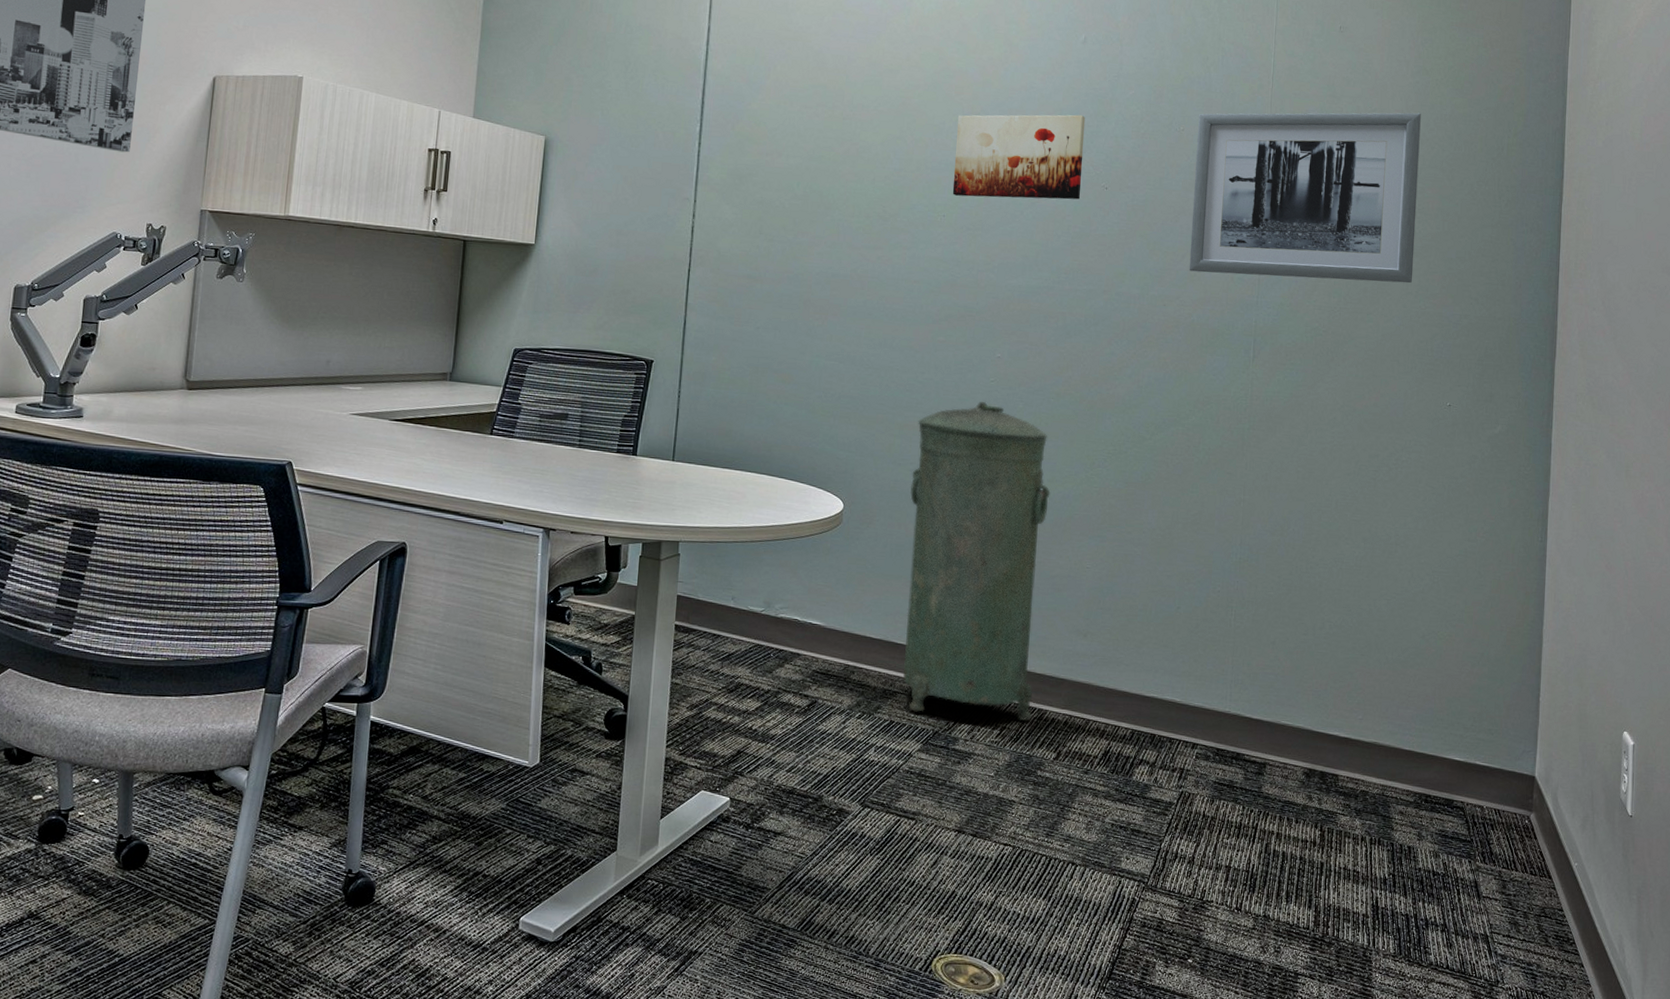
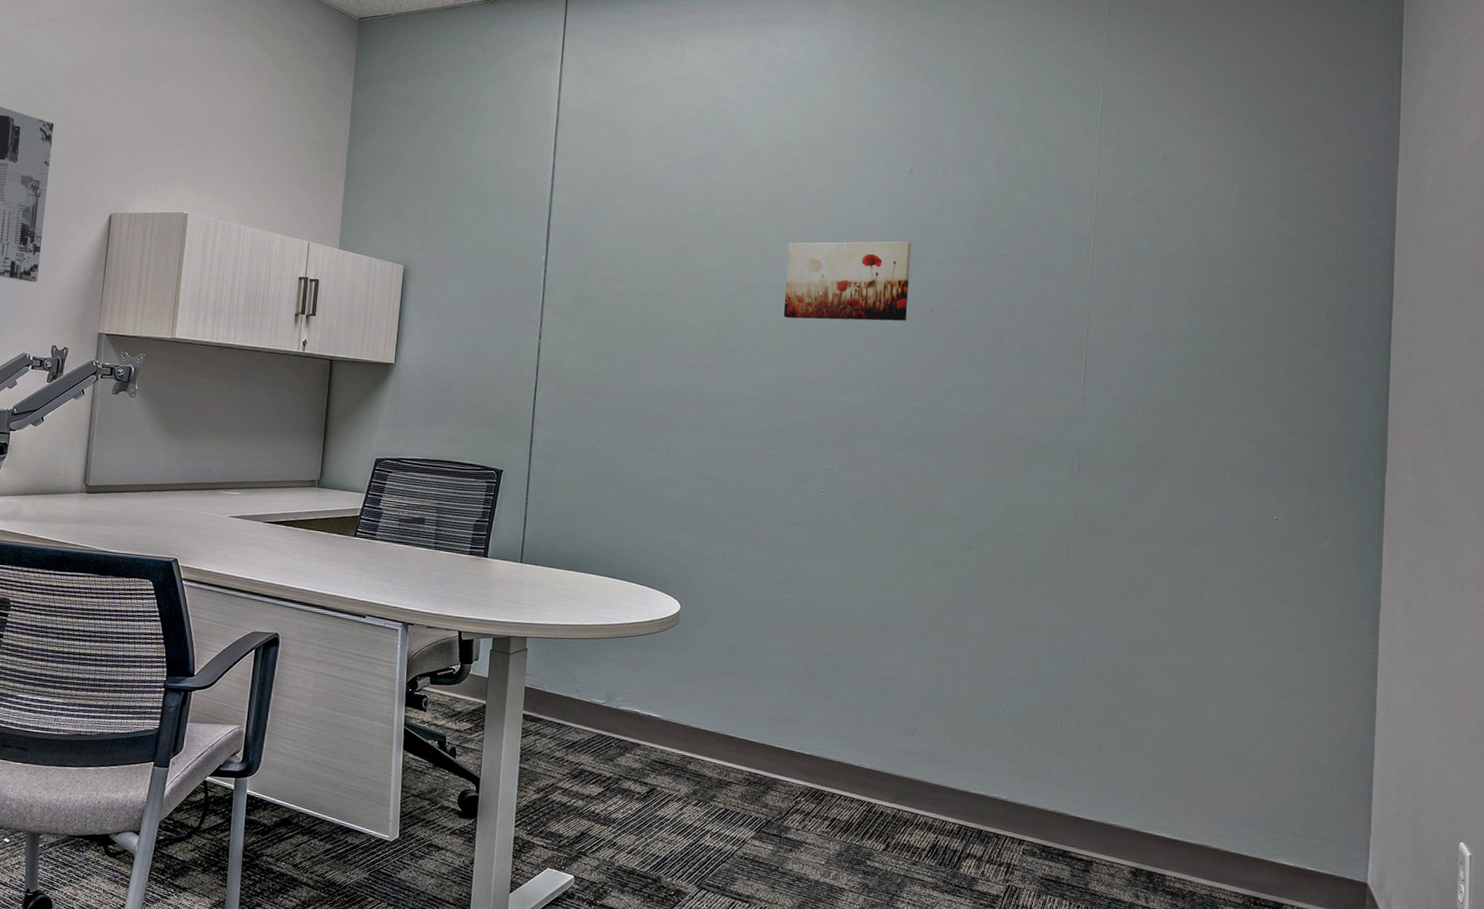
trash can: present [903,401,1050,722] -> none [737,510,879,814]
wall art: present [1189,112,1421,284] -> none [1013,236,1246,401]

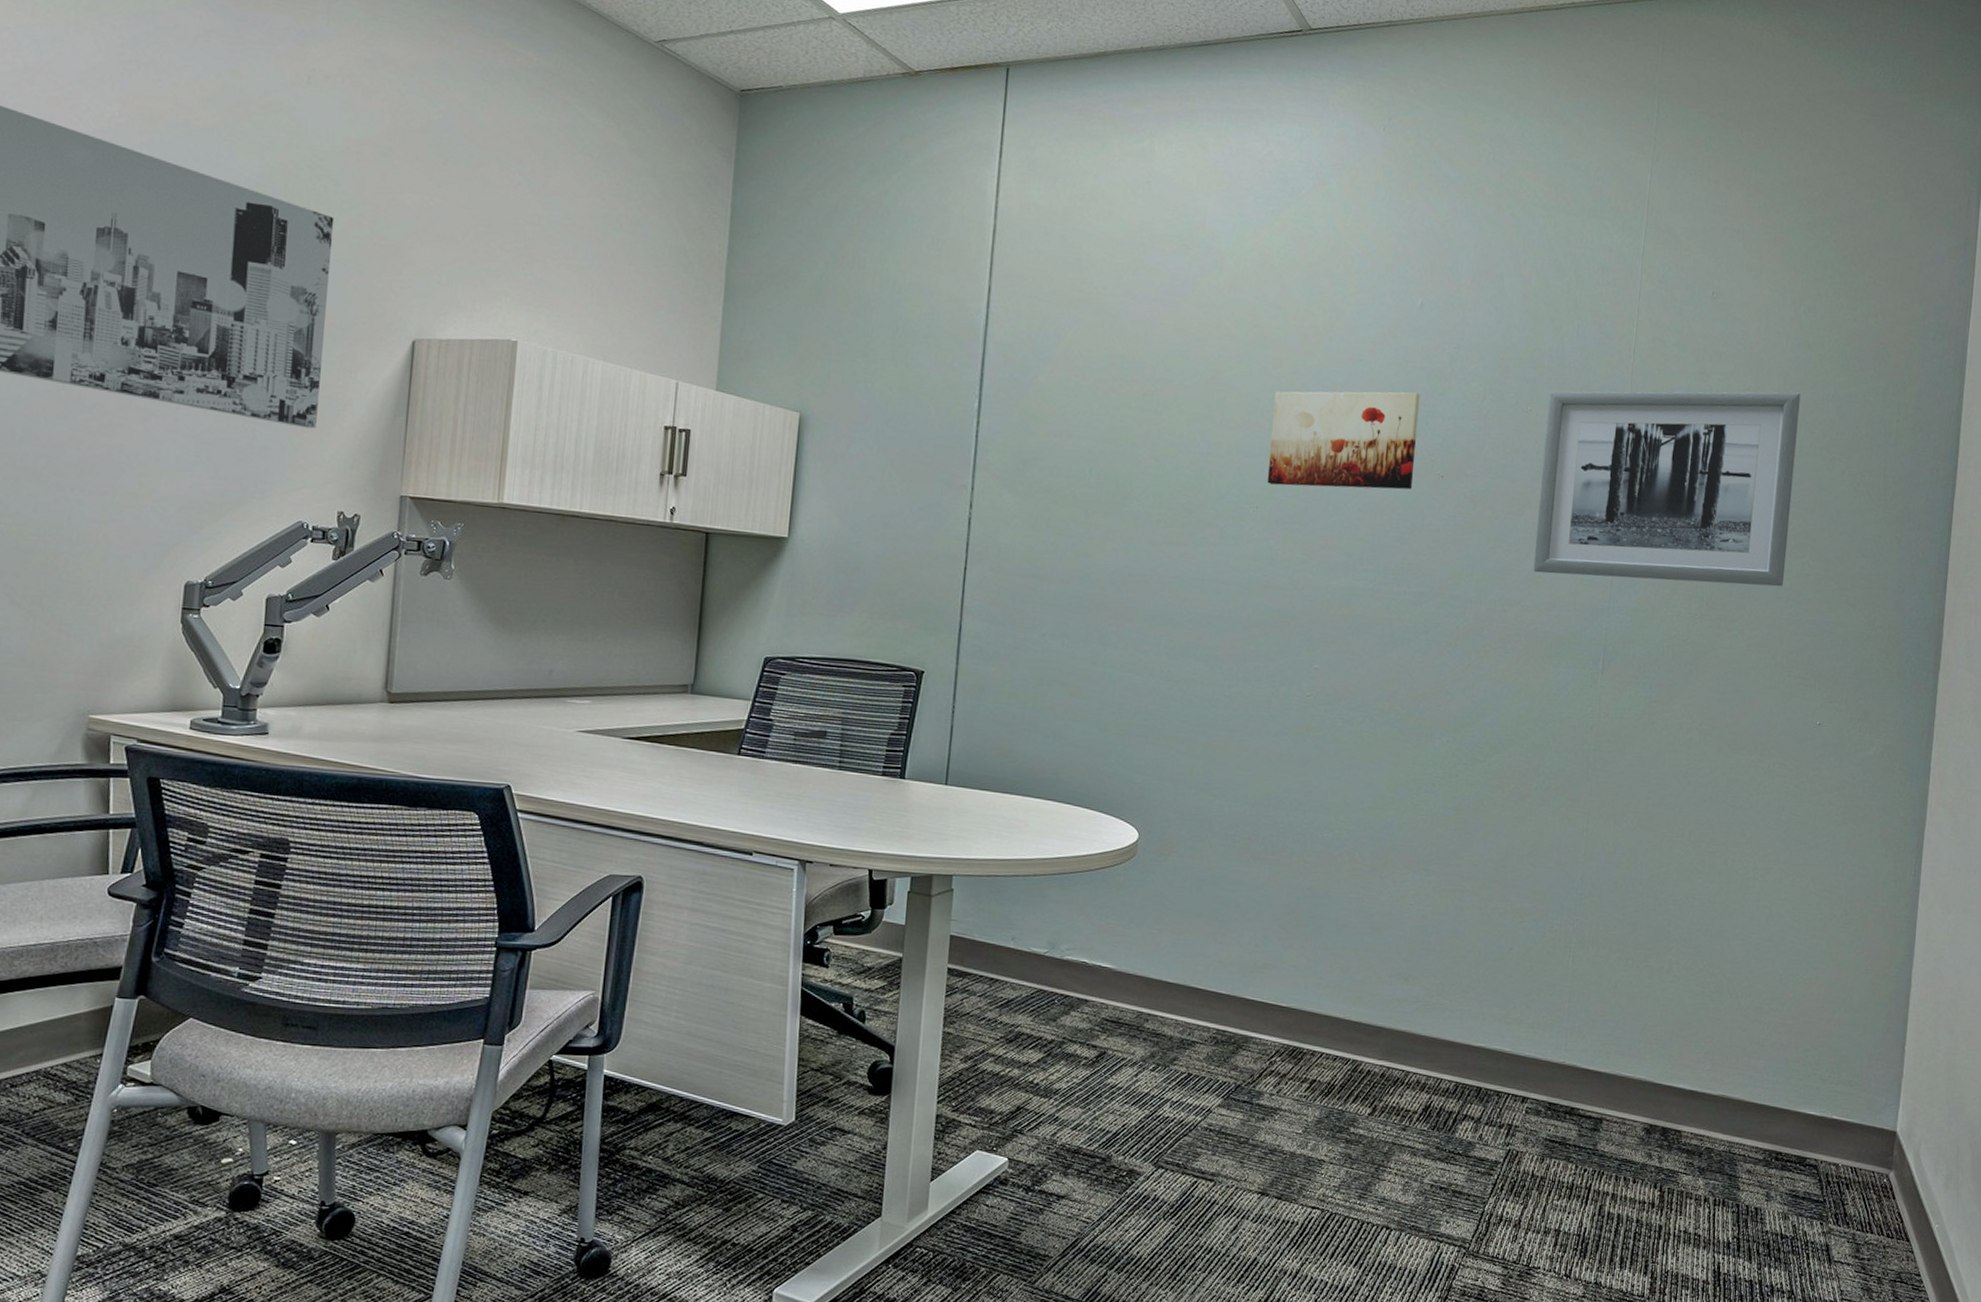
wall art: none [1013,236,1246,401] -> present [1533,391,1801,587]

